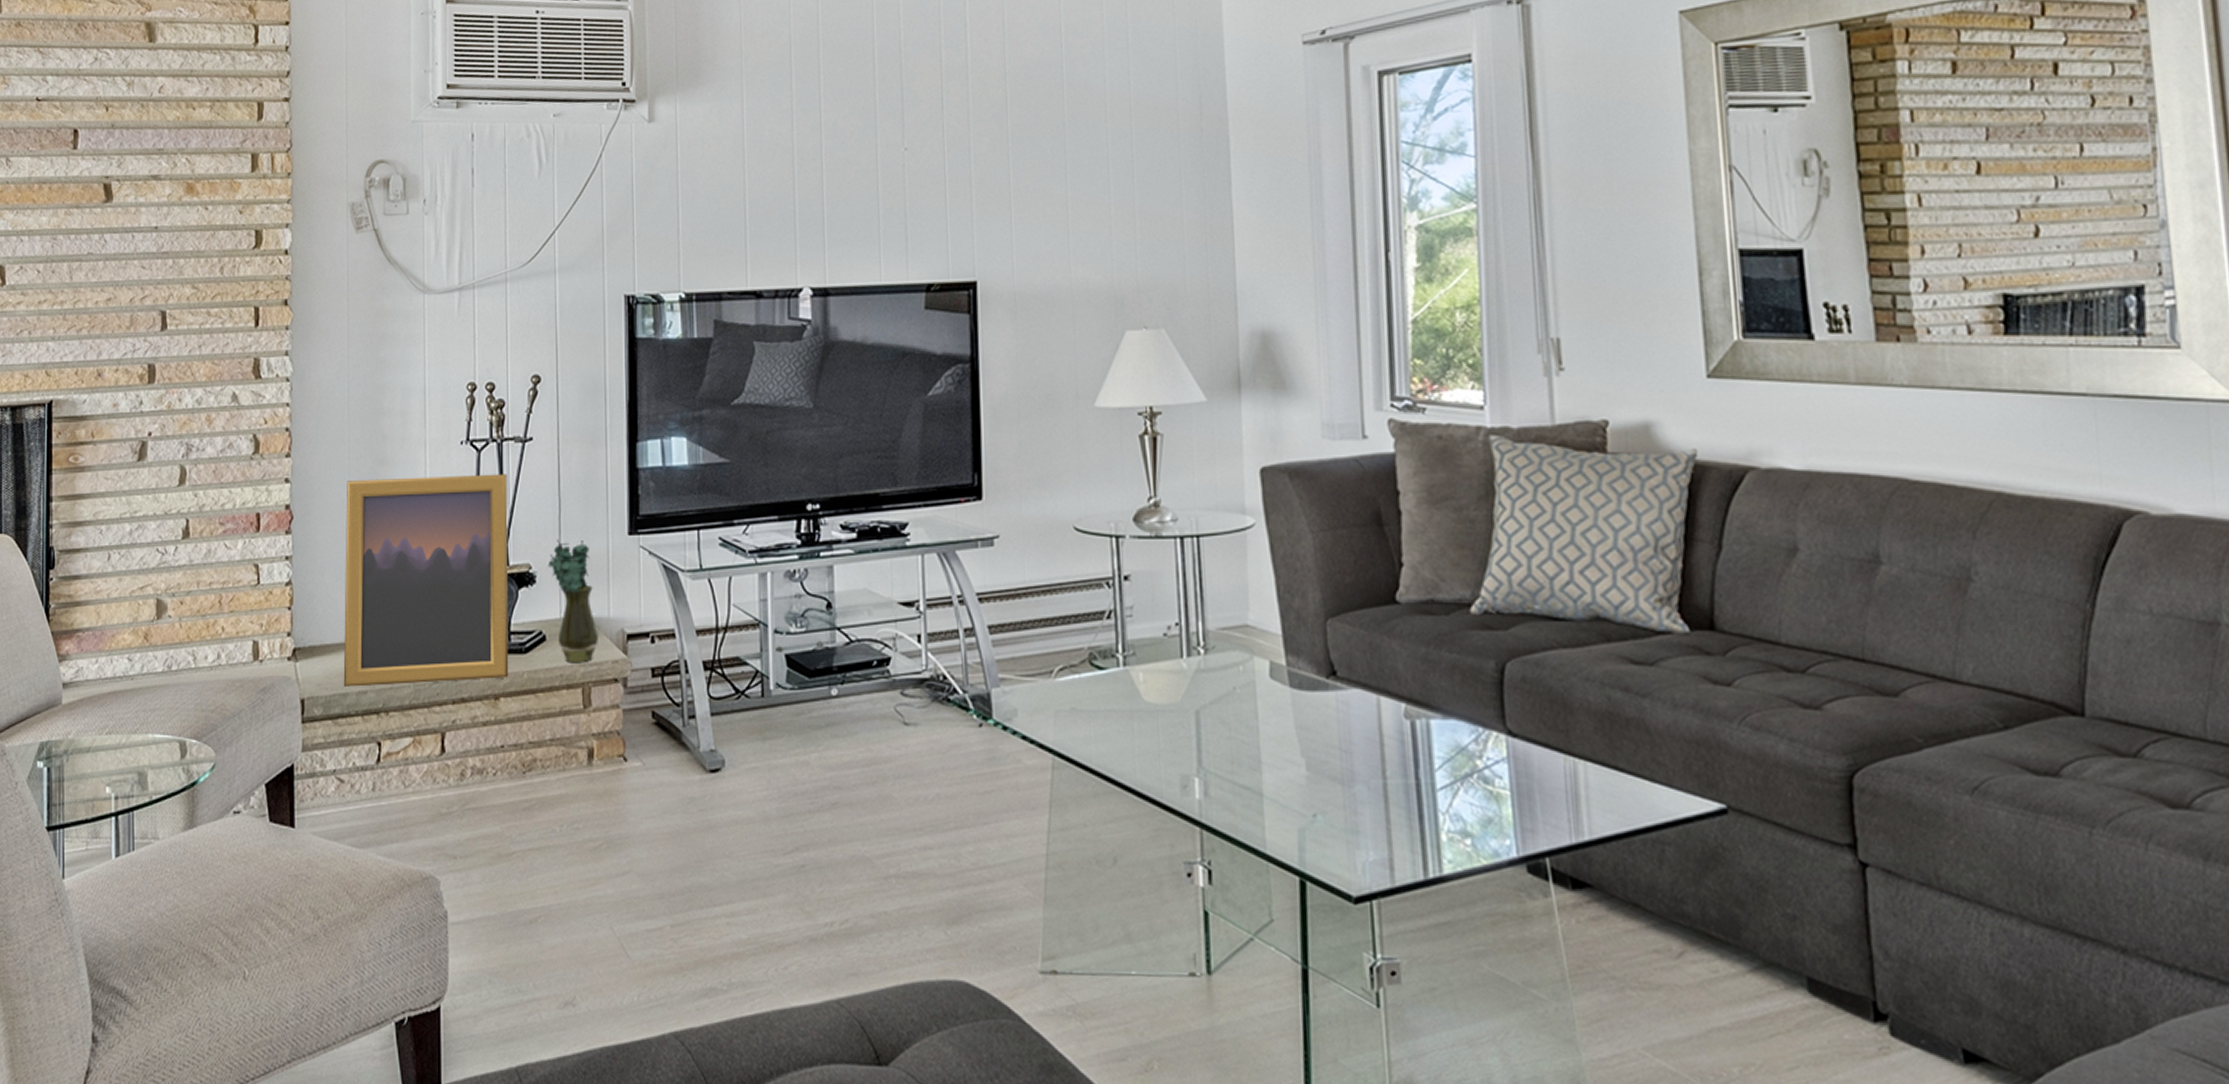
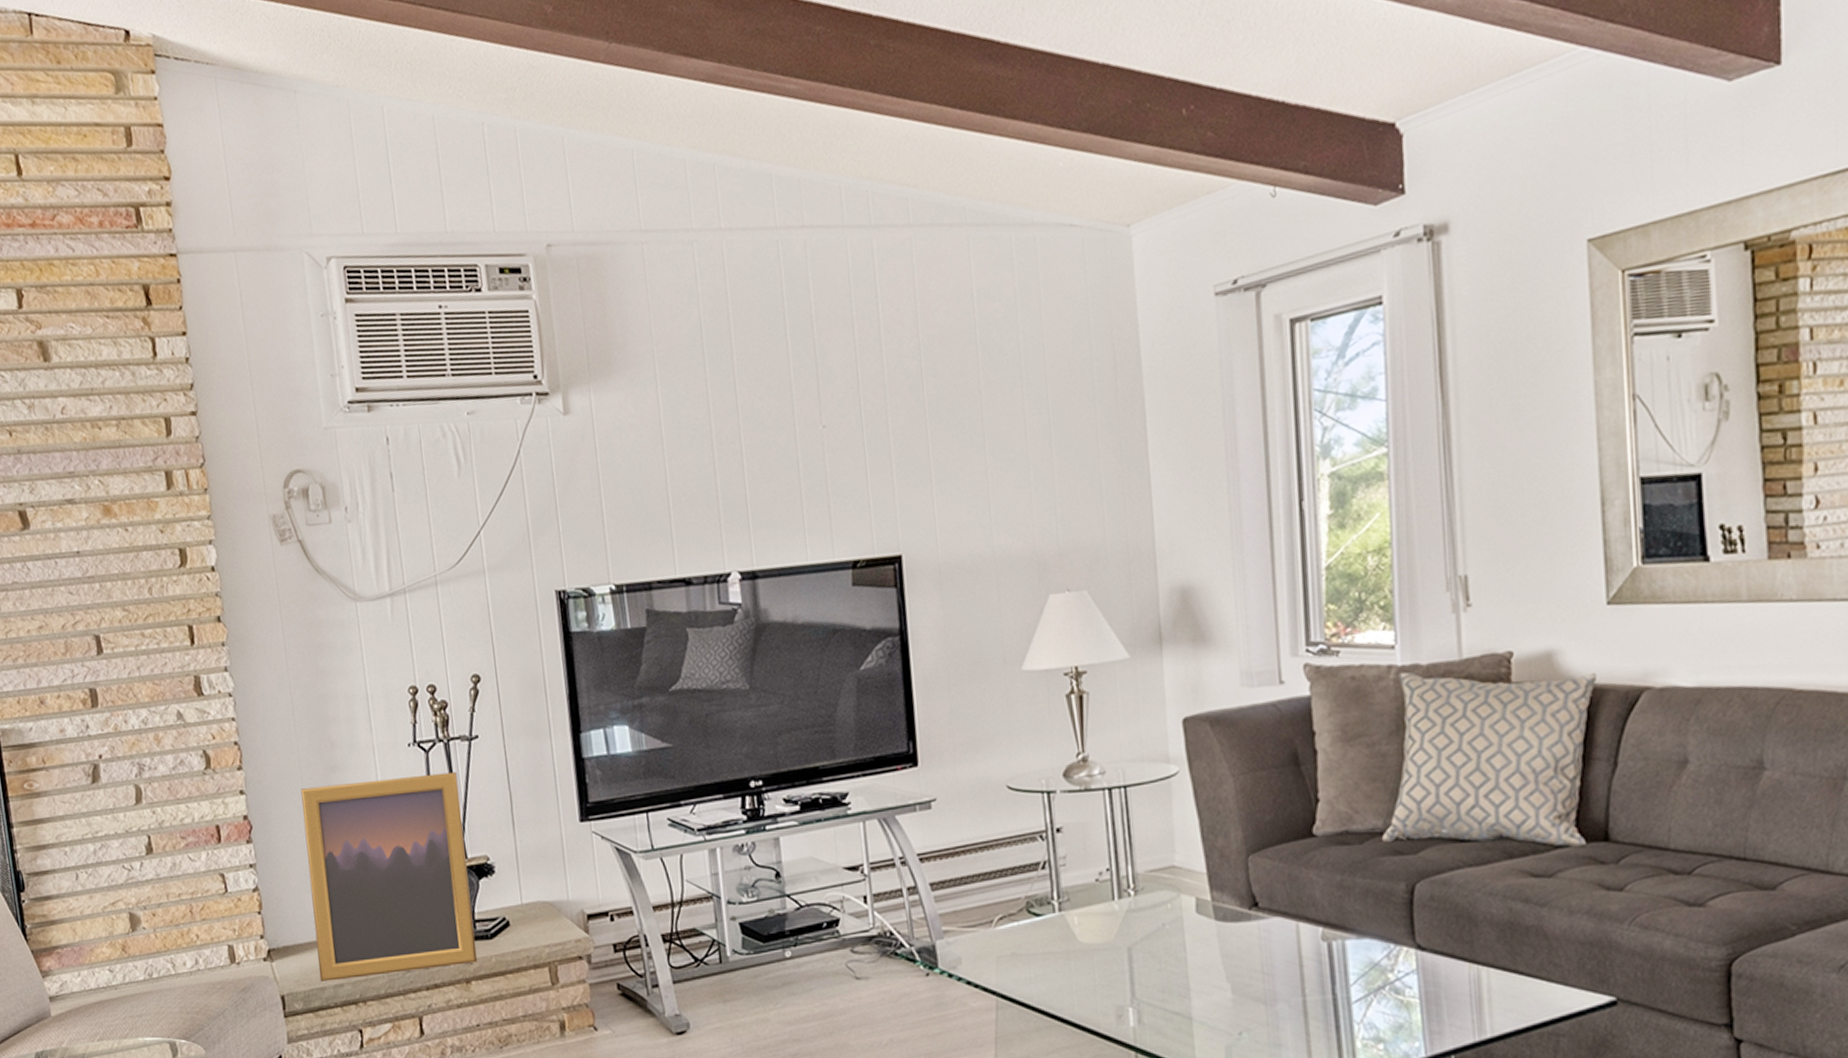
vase: present [547,539,598,663] -> none [504,830,560,945]

